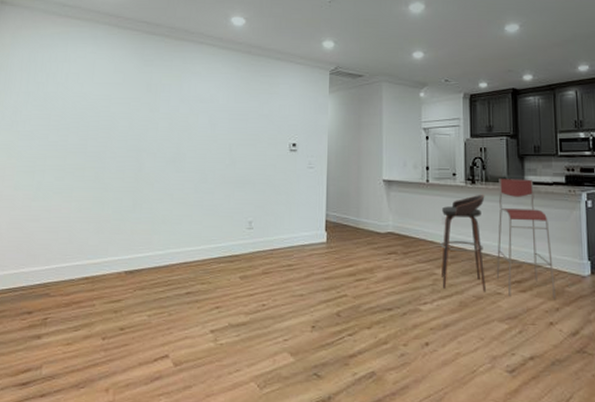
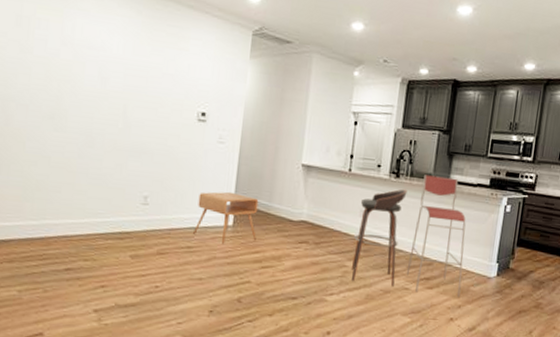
side table: none [293,211,349,261] -> present [193,191,259,245]

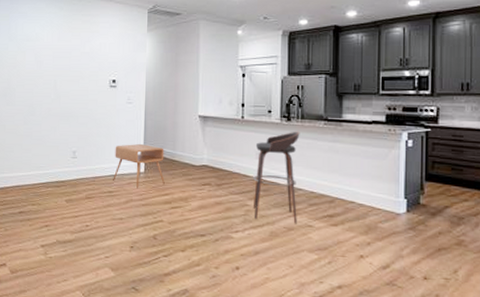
bar stool: present [406,175,466,297] -> none [308,116,368,234]

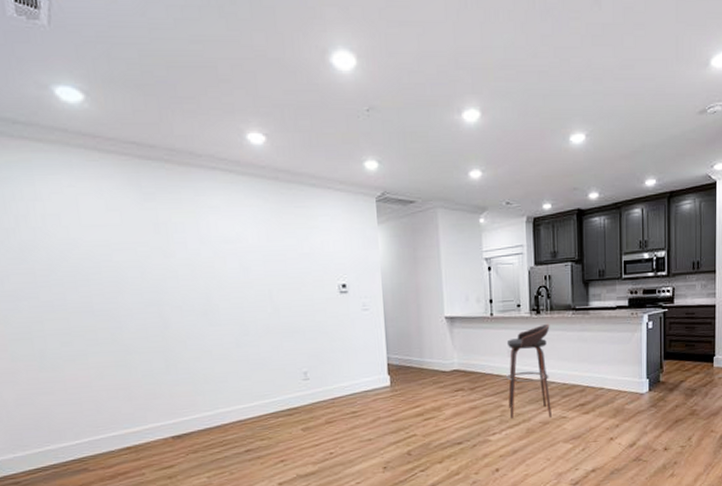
side table: present [113,143,165,189] -> none [354,354,415,405]

